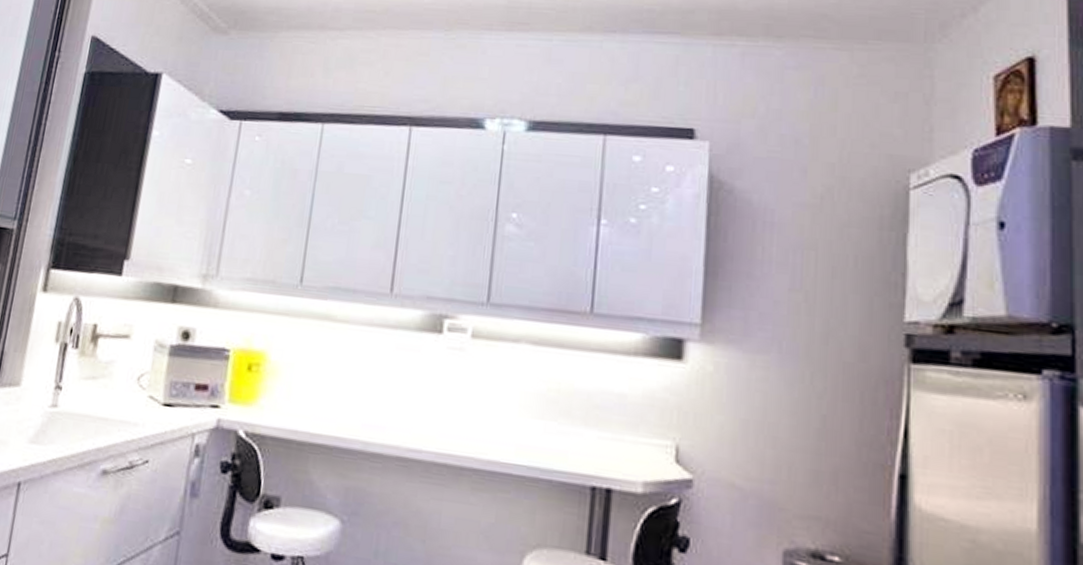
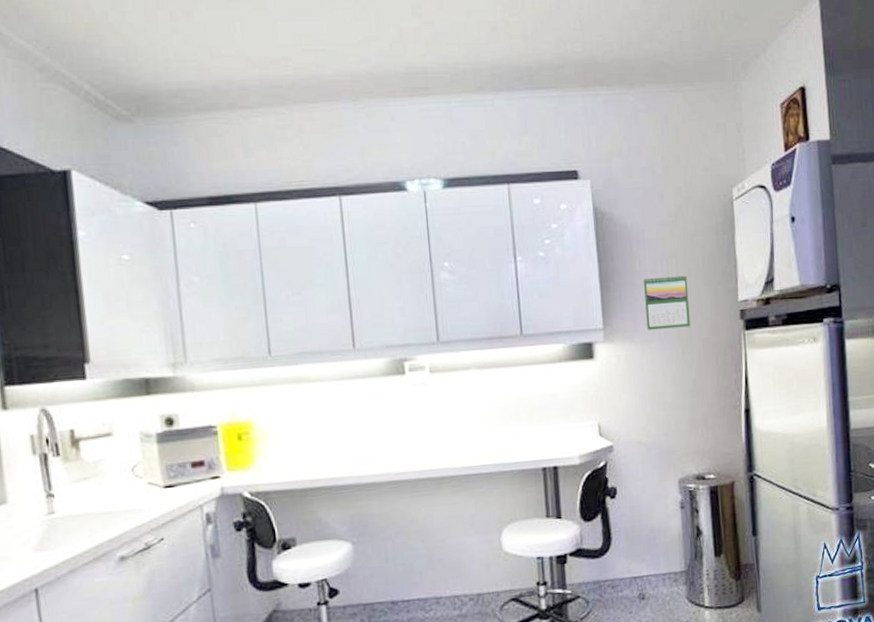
calendar: none [763,270,830,344] -> present [644,274,691,330]

